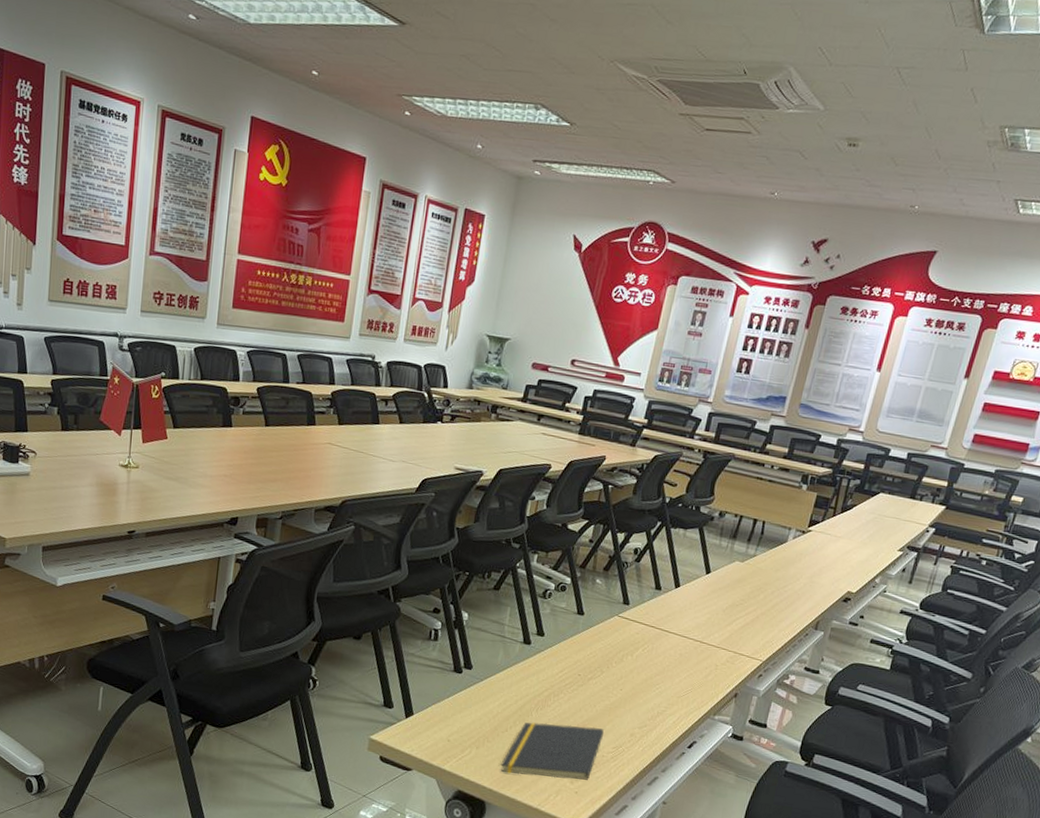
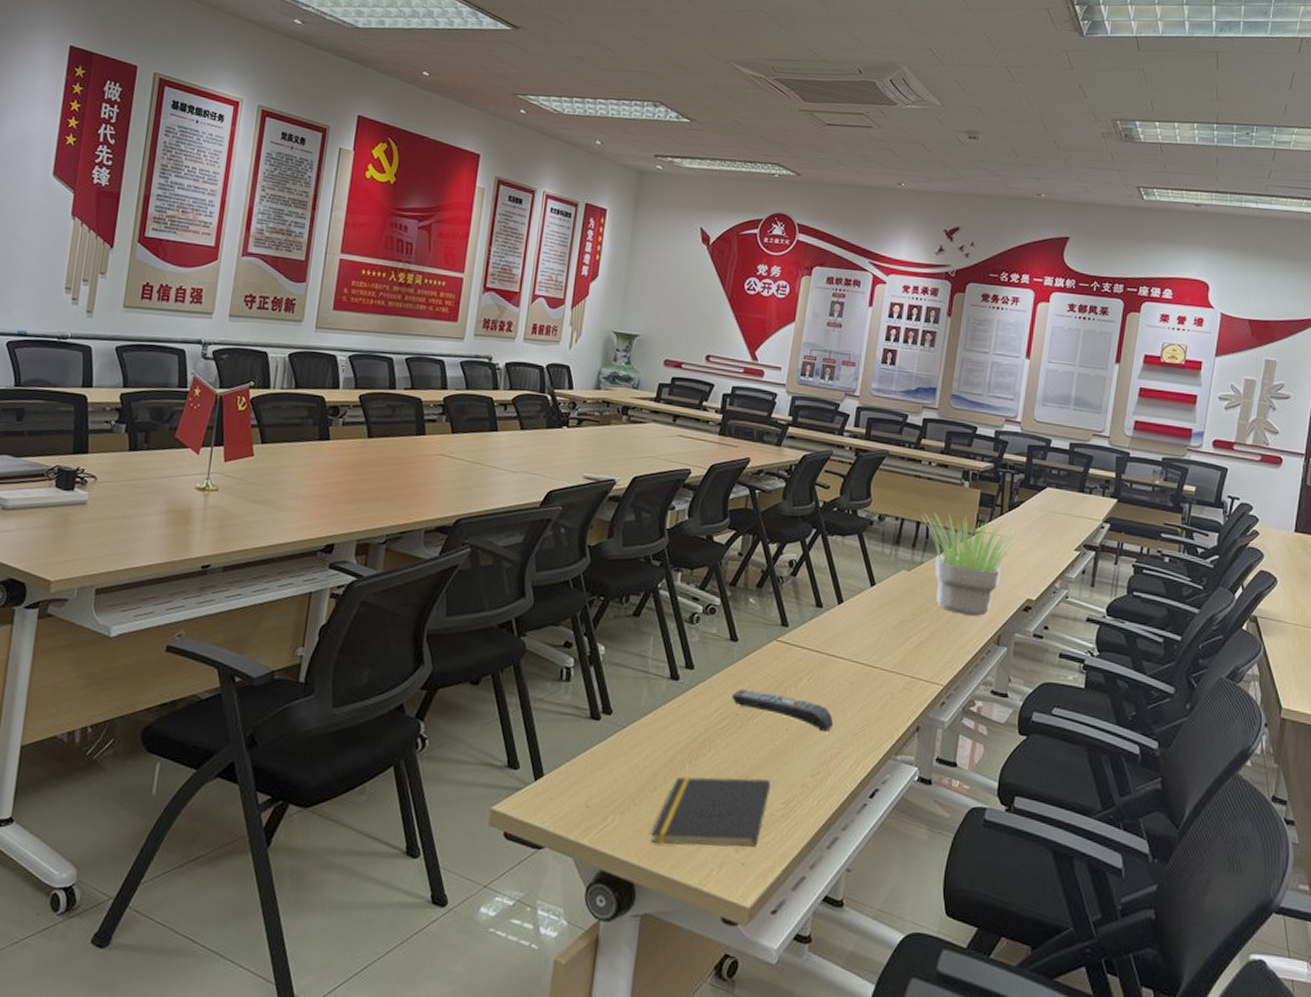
remote control: none [575,654,663,694] -> present [732,689,834,732]
potted plant: none [759,511,850,604] -> present [921,512,1021,616]

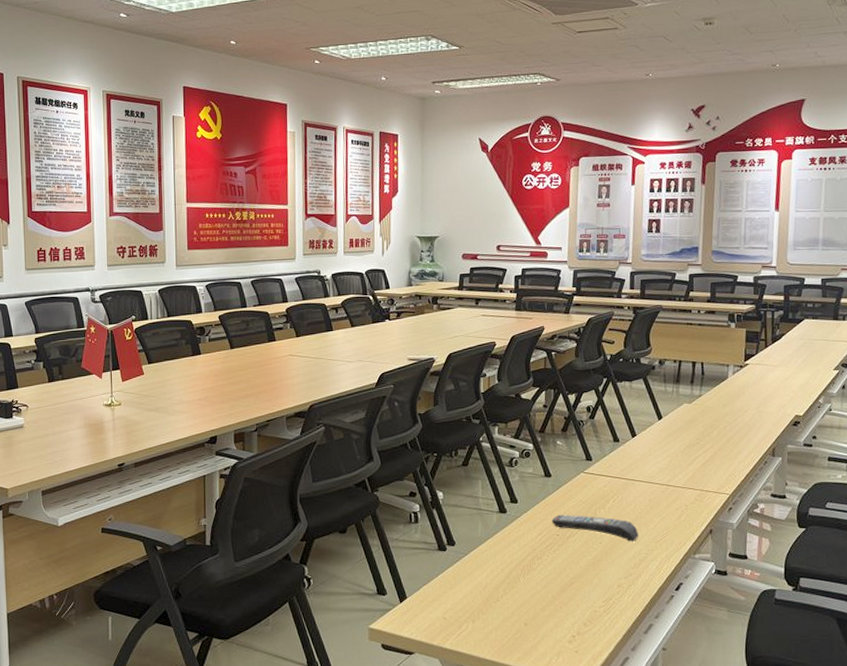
notepad: present [650,776,772,847] -> none [498,583,593,643]
potted plant: present [921,512,1021,616] -> none [696,351,785,434]

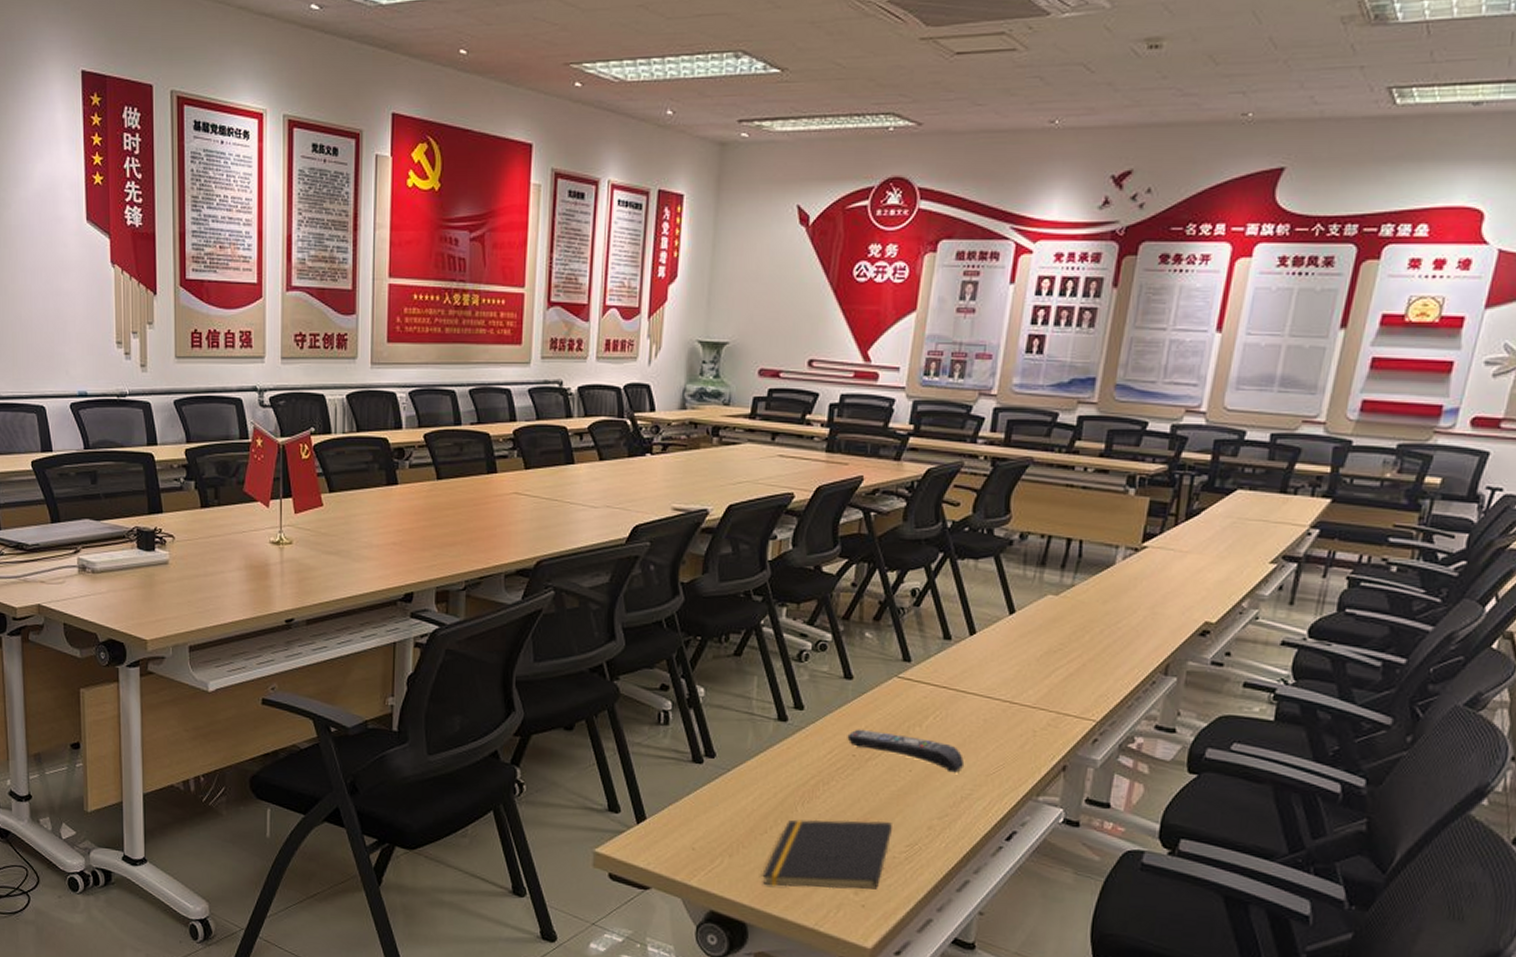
notepad: none [498,583,593,643] -> present [762,819,893,890]

